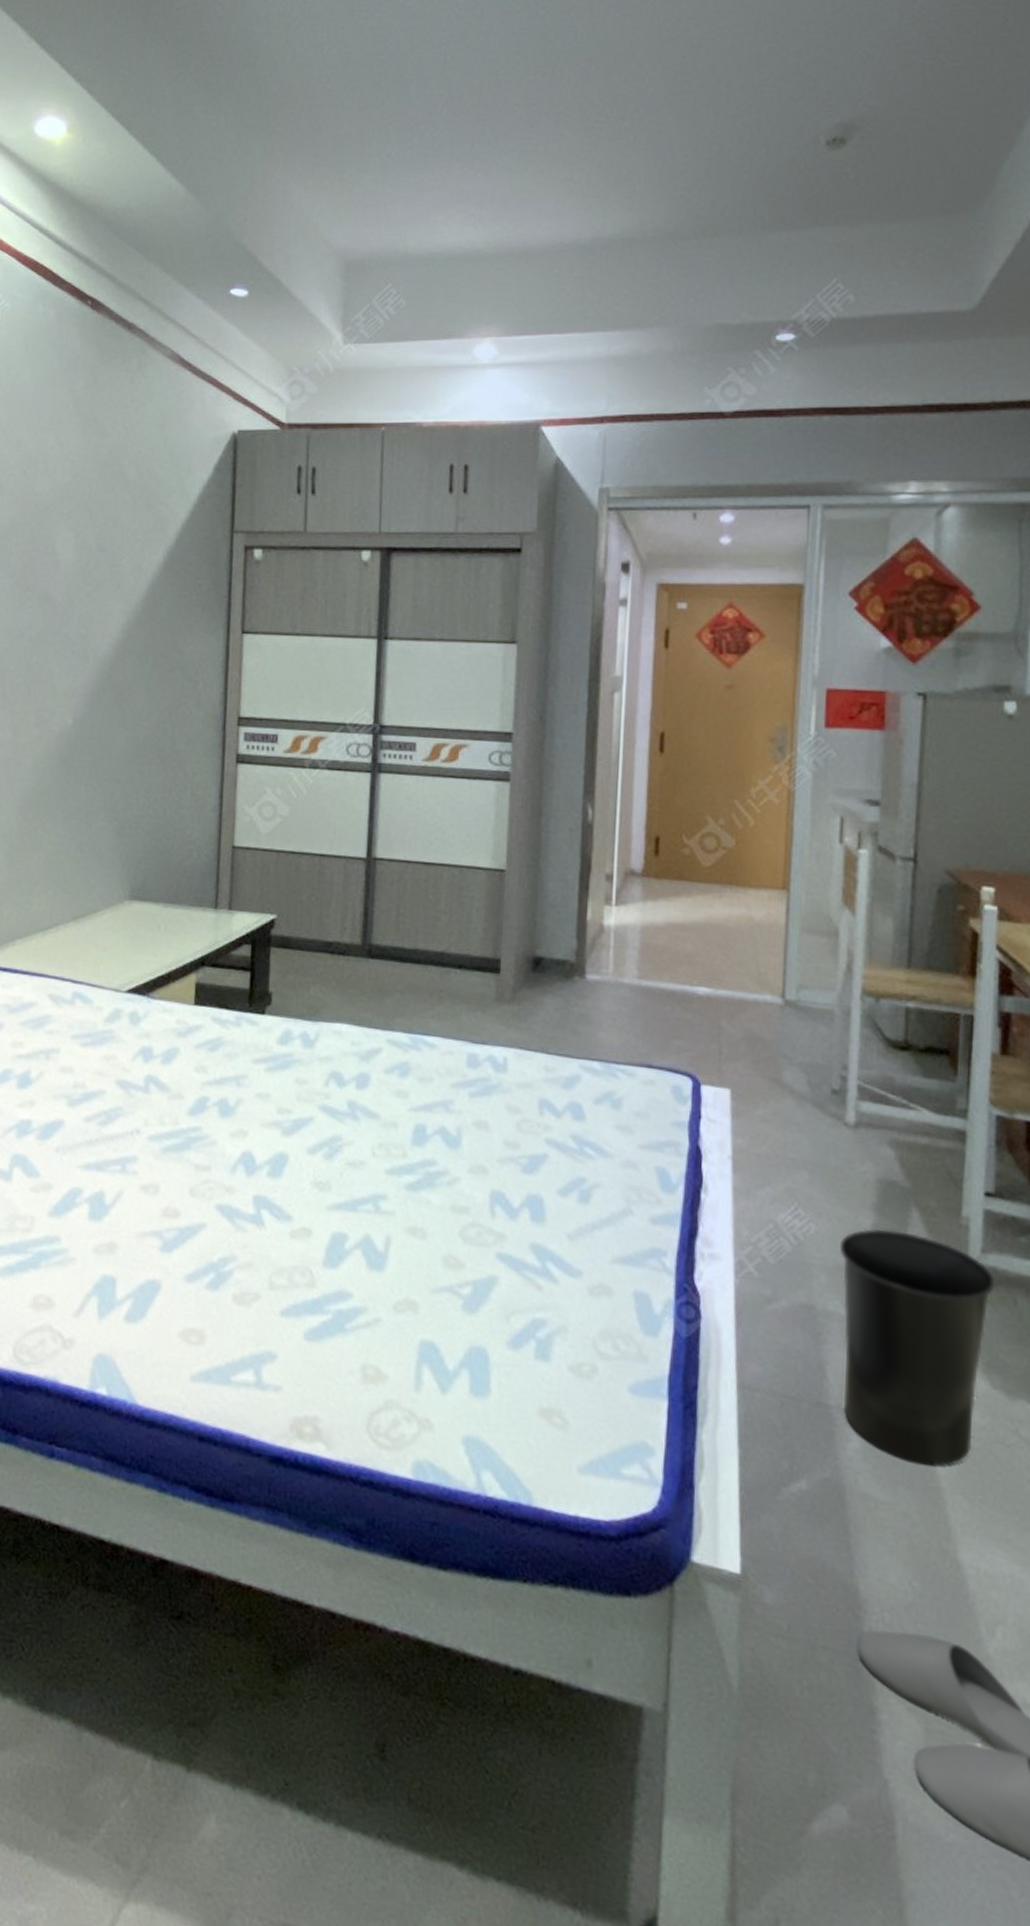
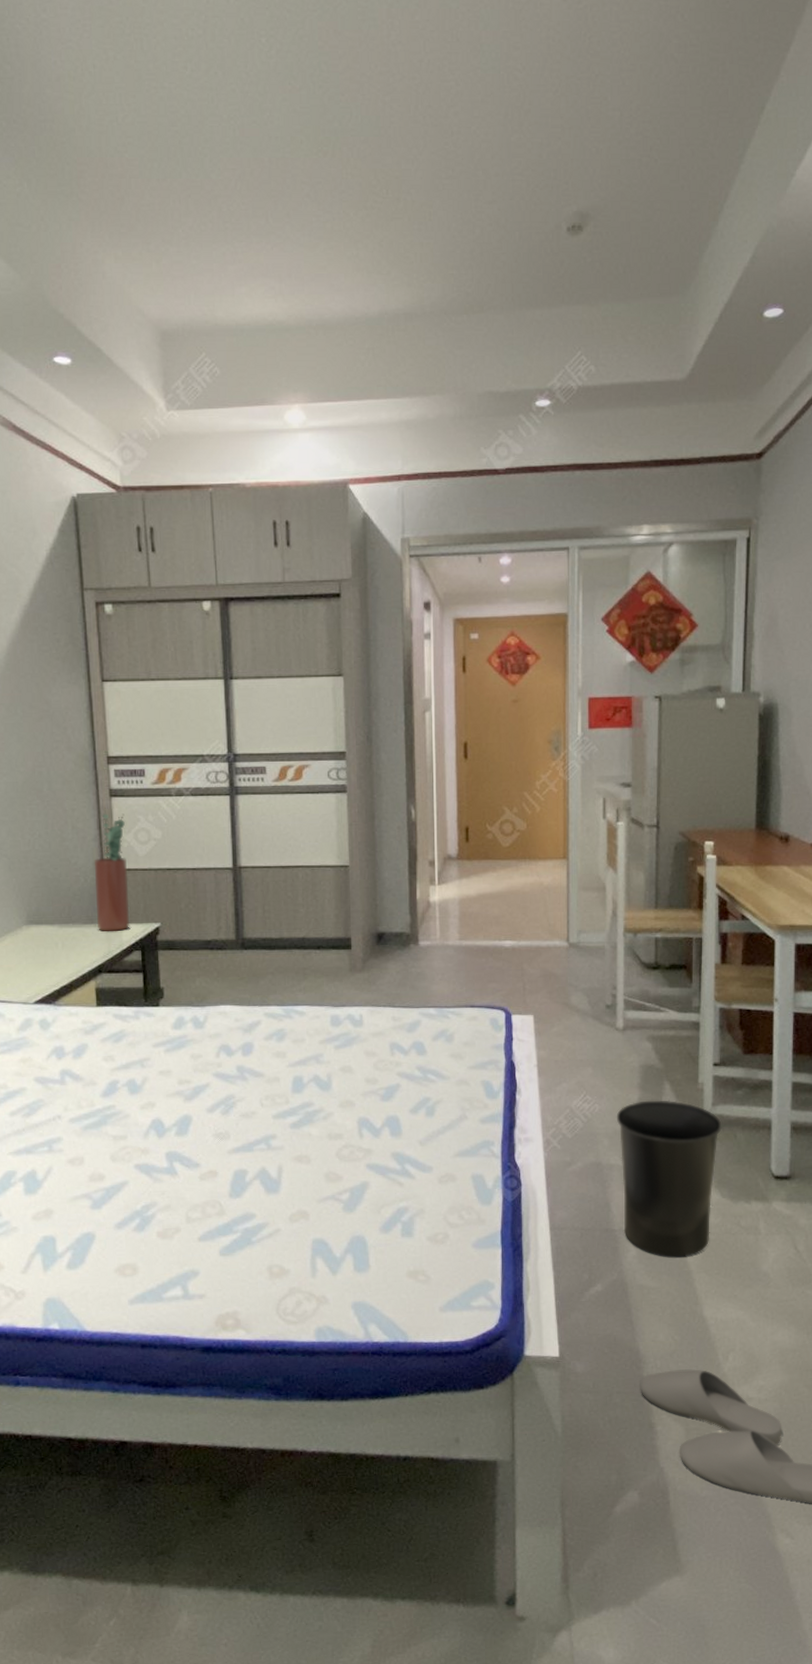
vase: none [206,775,251,920] -> present [93,808,130,932]

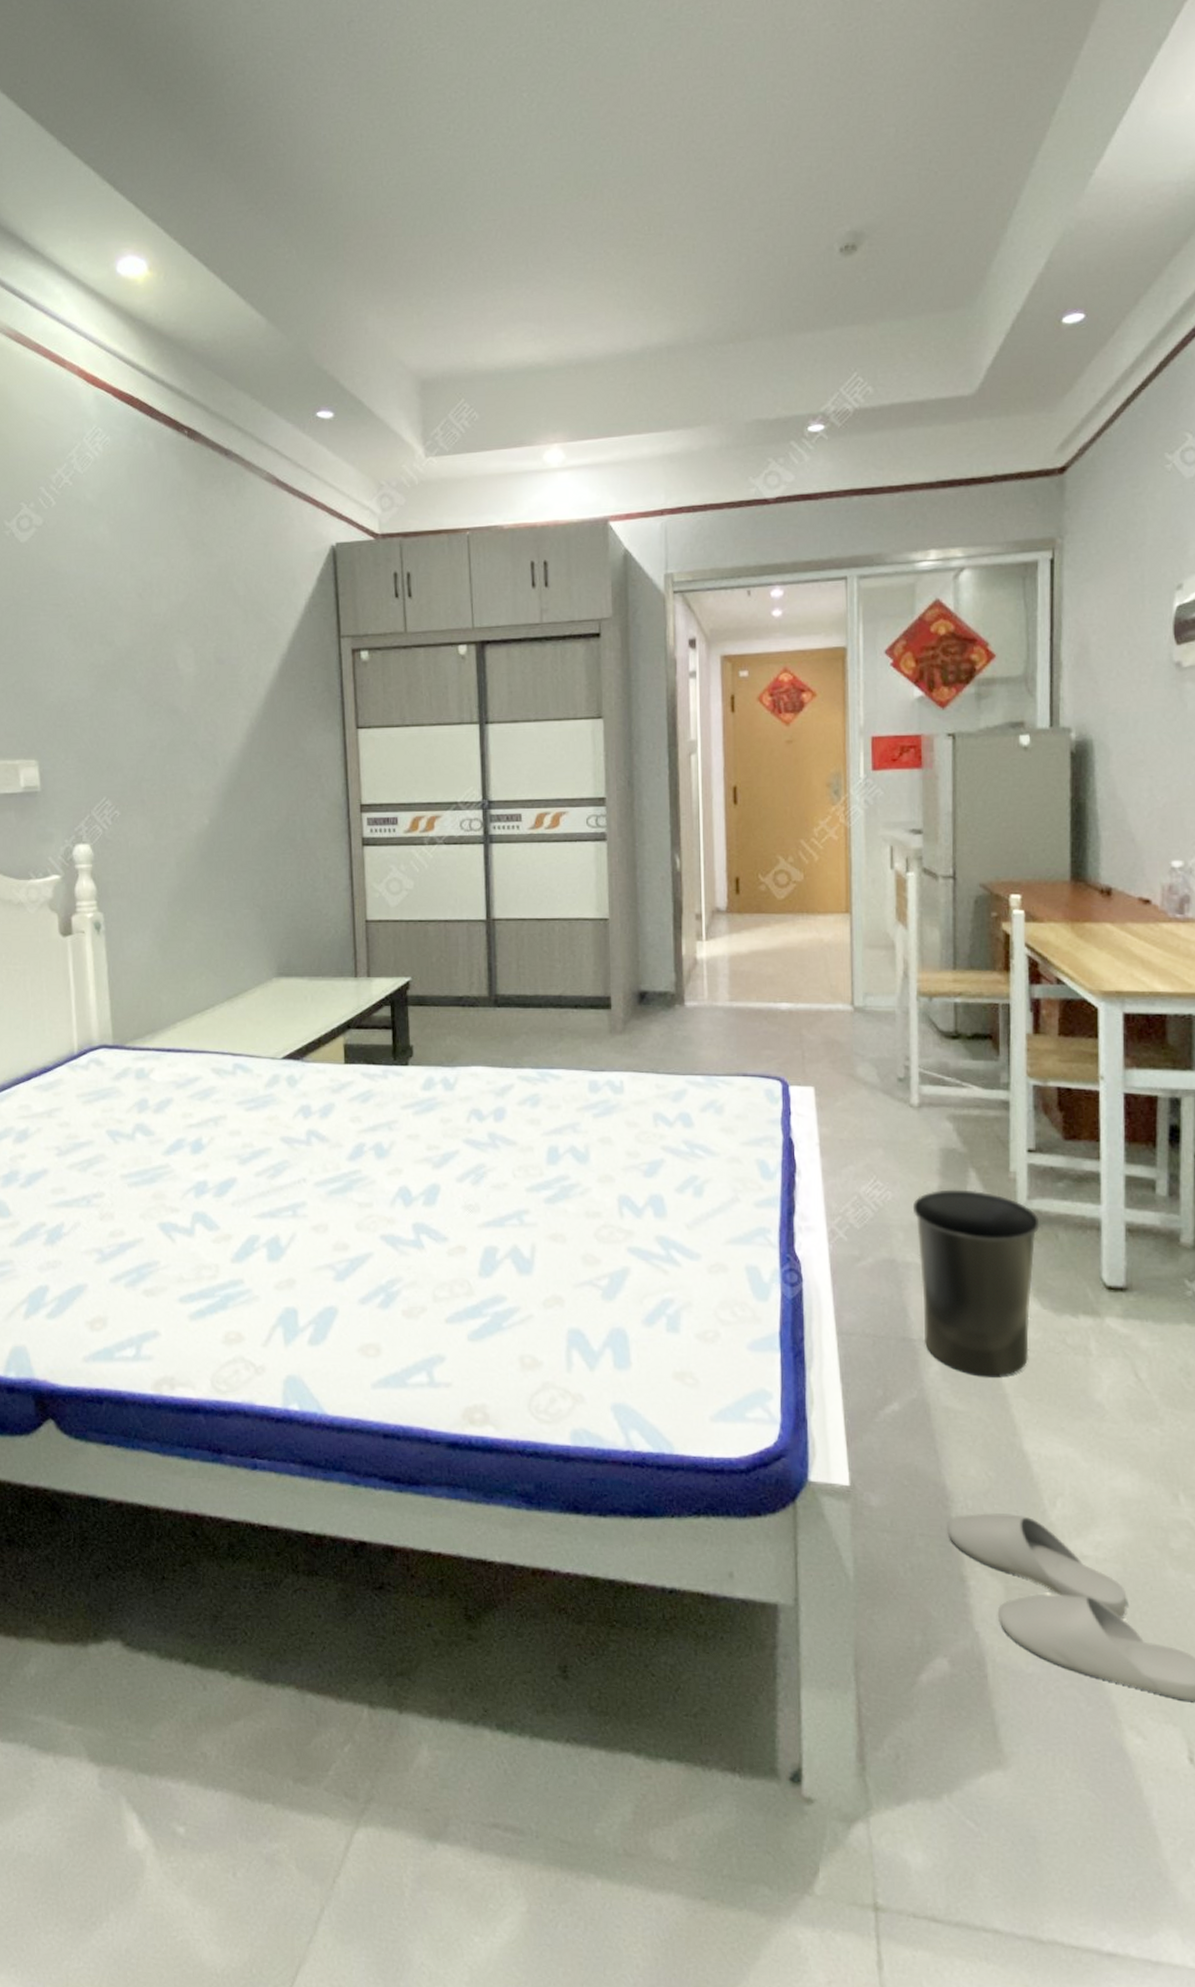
vase: present [93,808,130,932] -> none [345,857,380,986]

